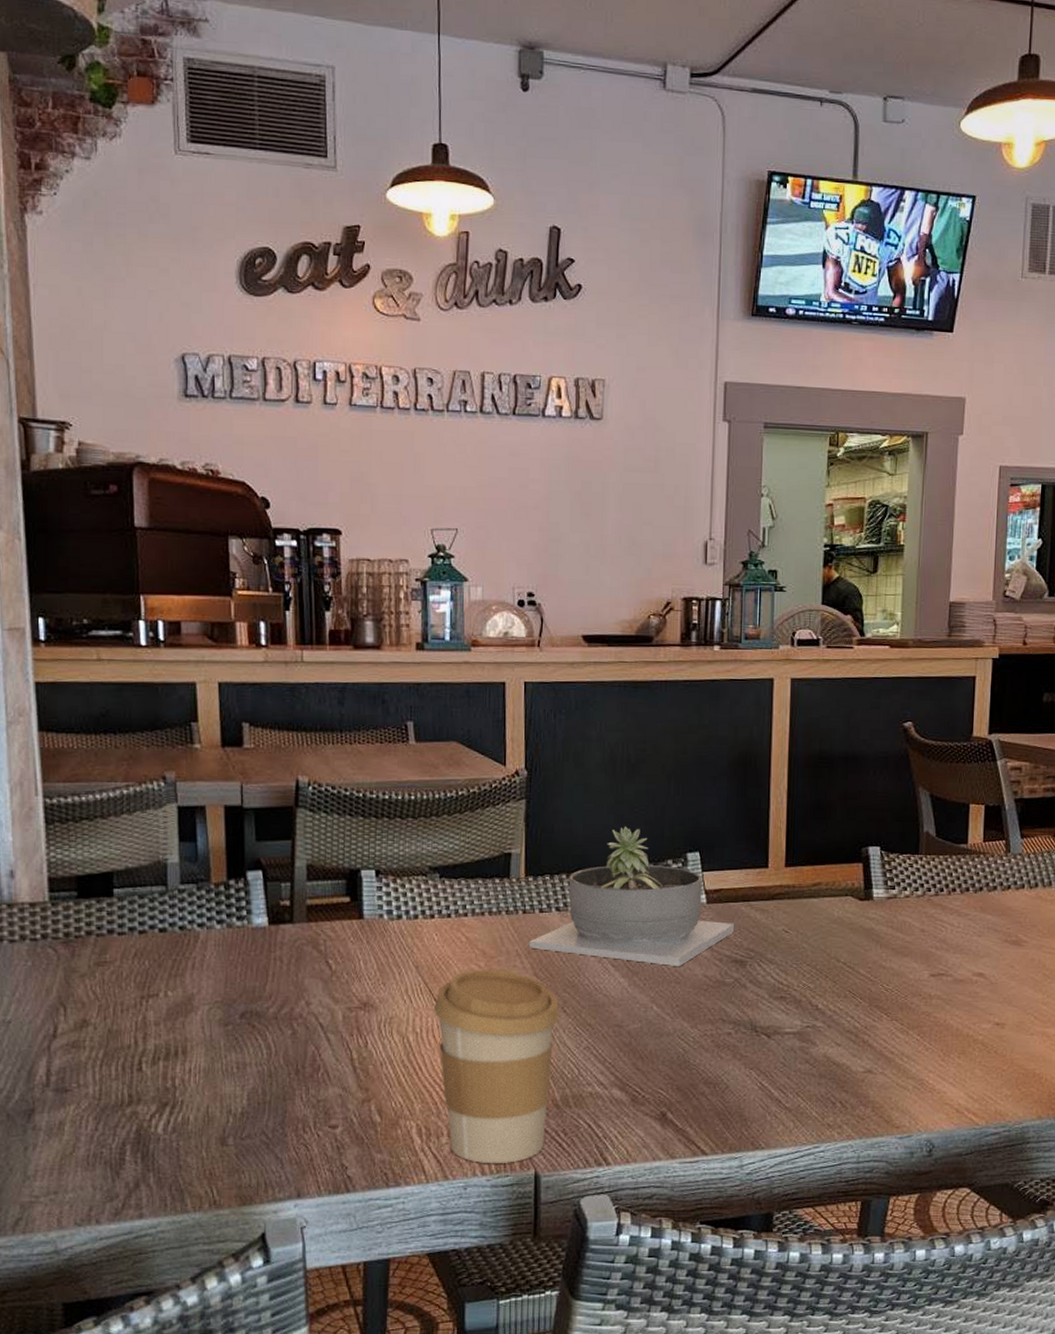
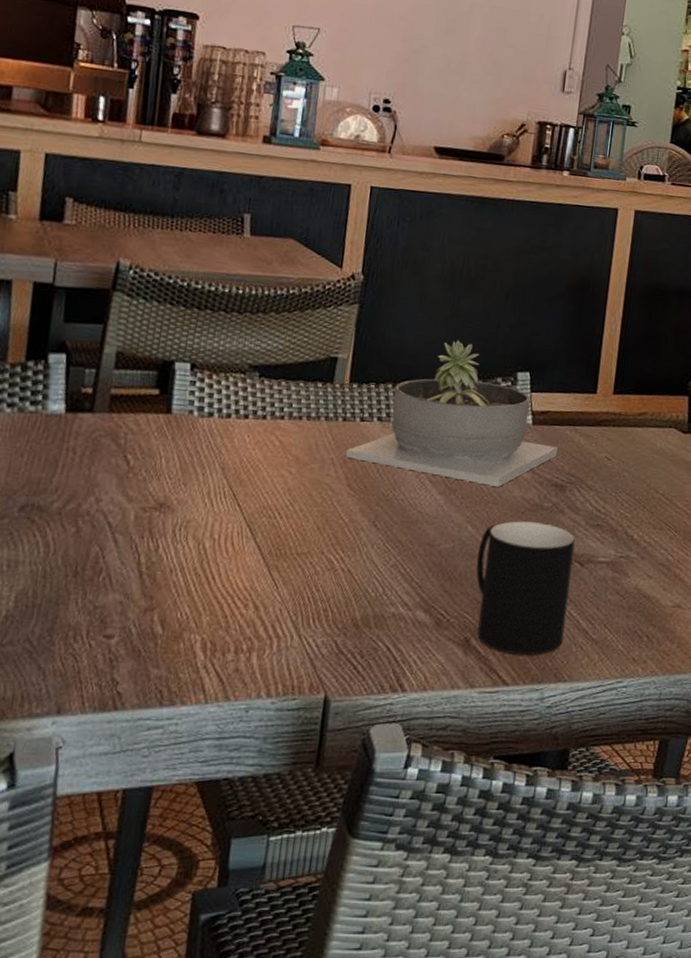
coffee cup: present [434,969,560,1164] -> none [235,475,371,686]
cup: none [665,998,760,1126] -> present [476,521,575,656]

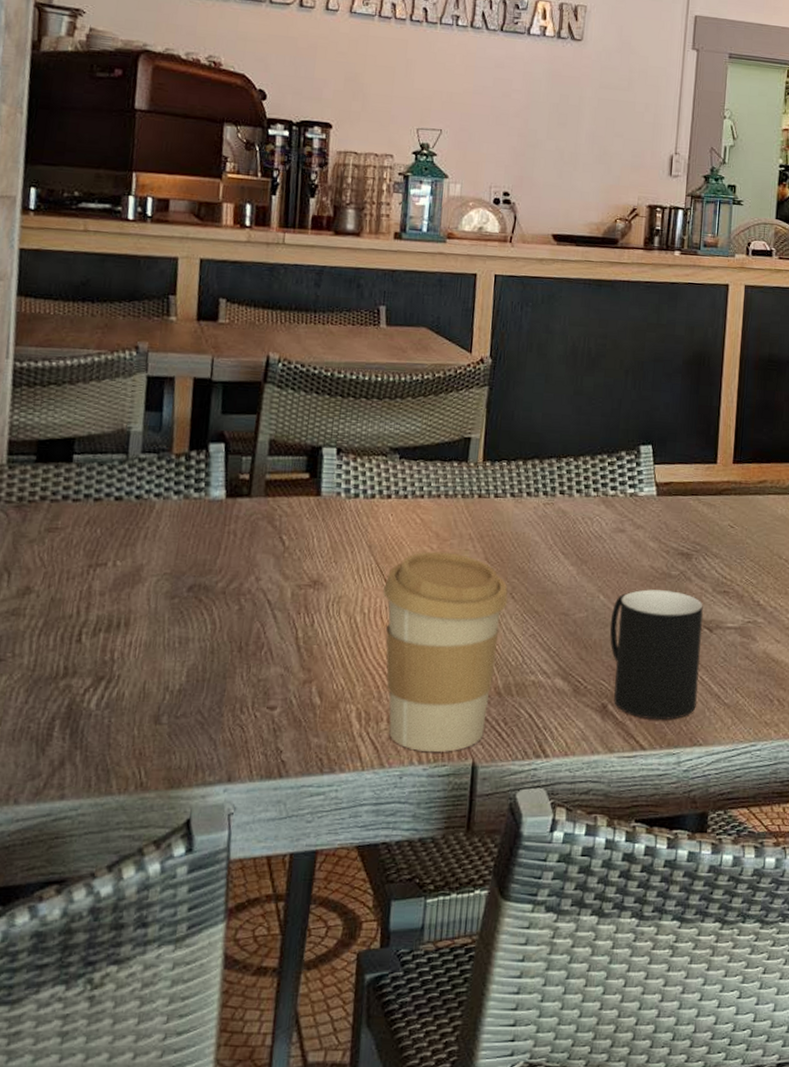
coffee cup: none [235,475,371,686] -> present [383,551,508,753]
succulent planter: present [345,340,558,488] -> none [481,417,682,558]

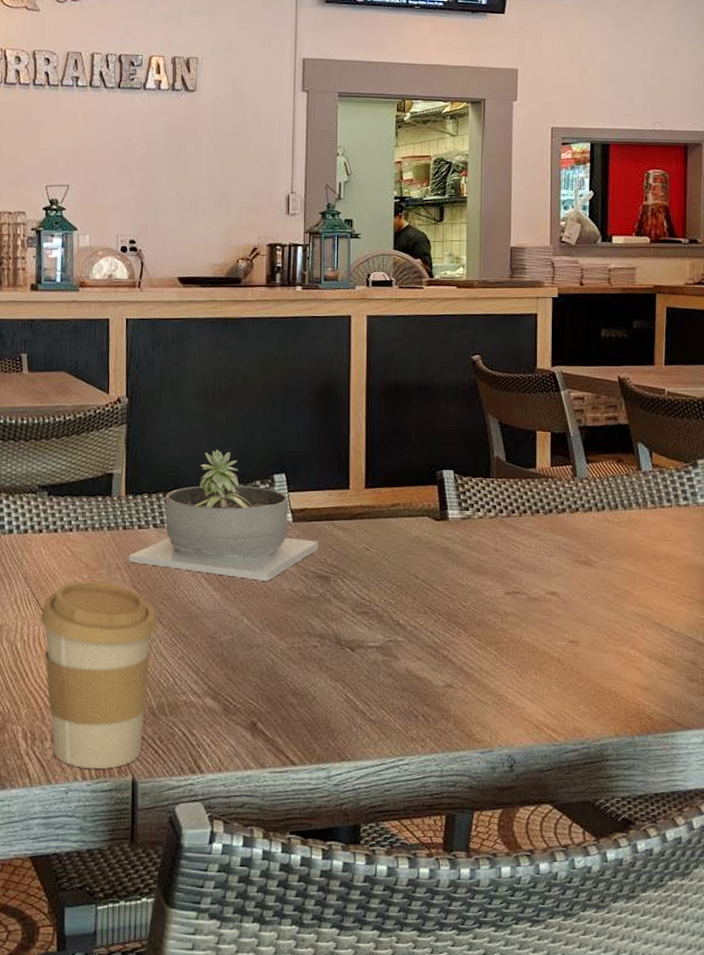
succulent planter: none [481,417,682,558] -> present [128,449,318,582]
cup: present [609,589,703,721] -> none [255,612,344,737]

